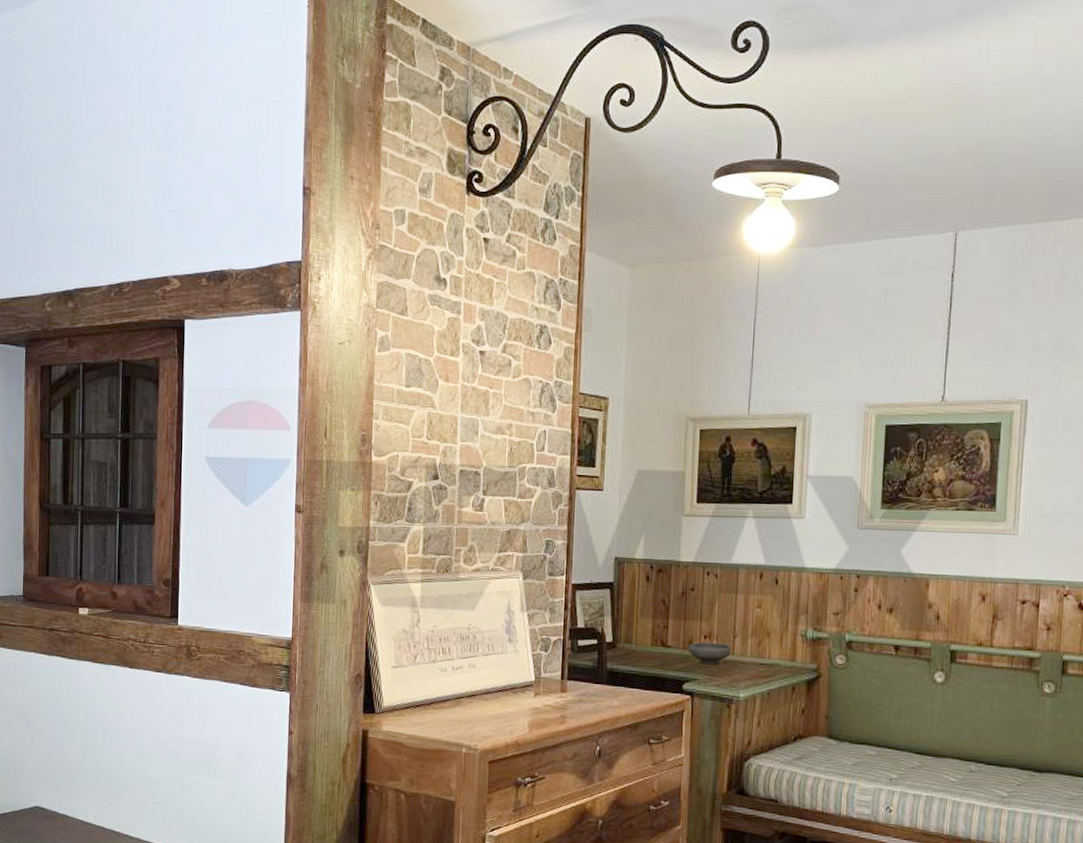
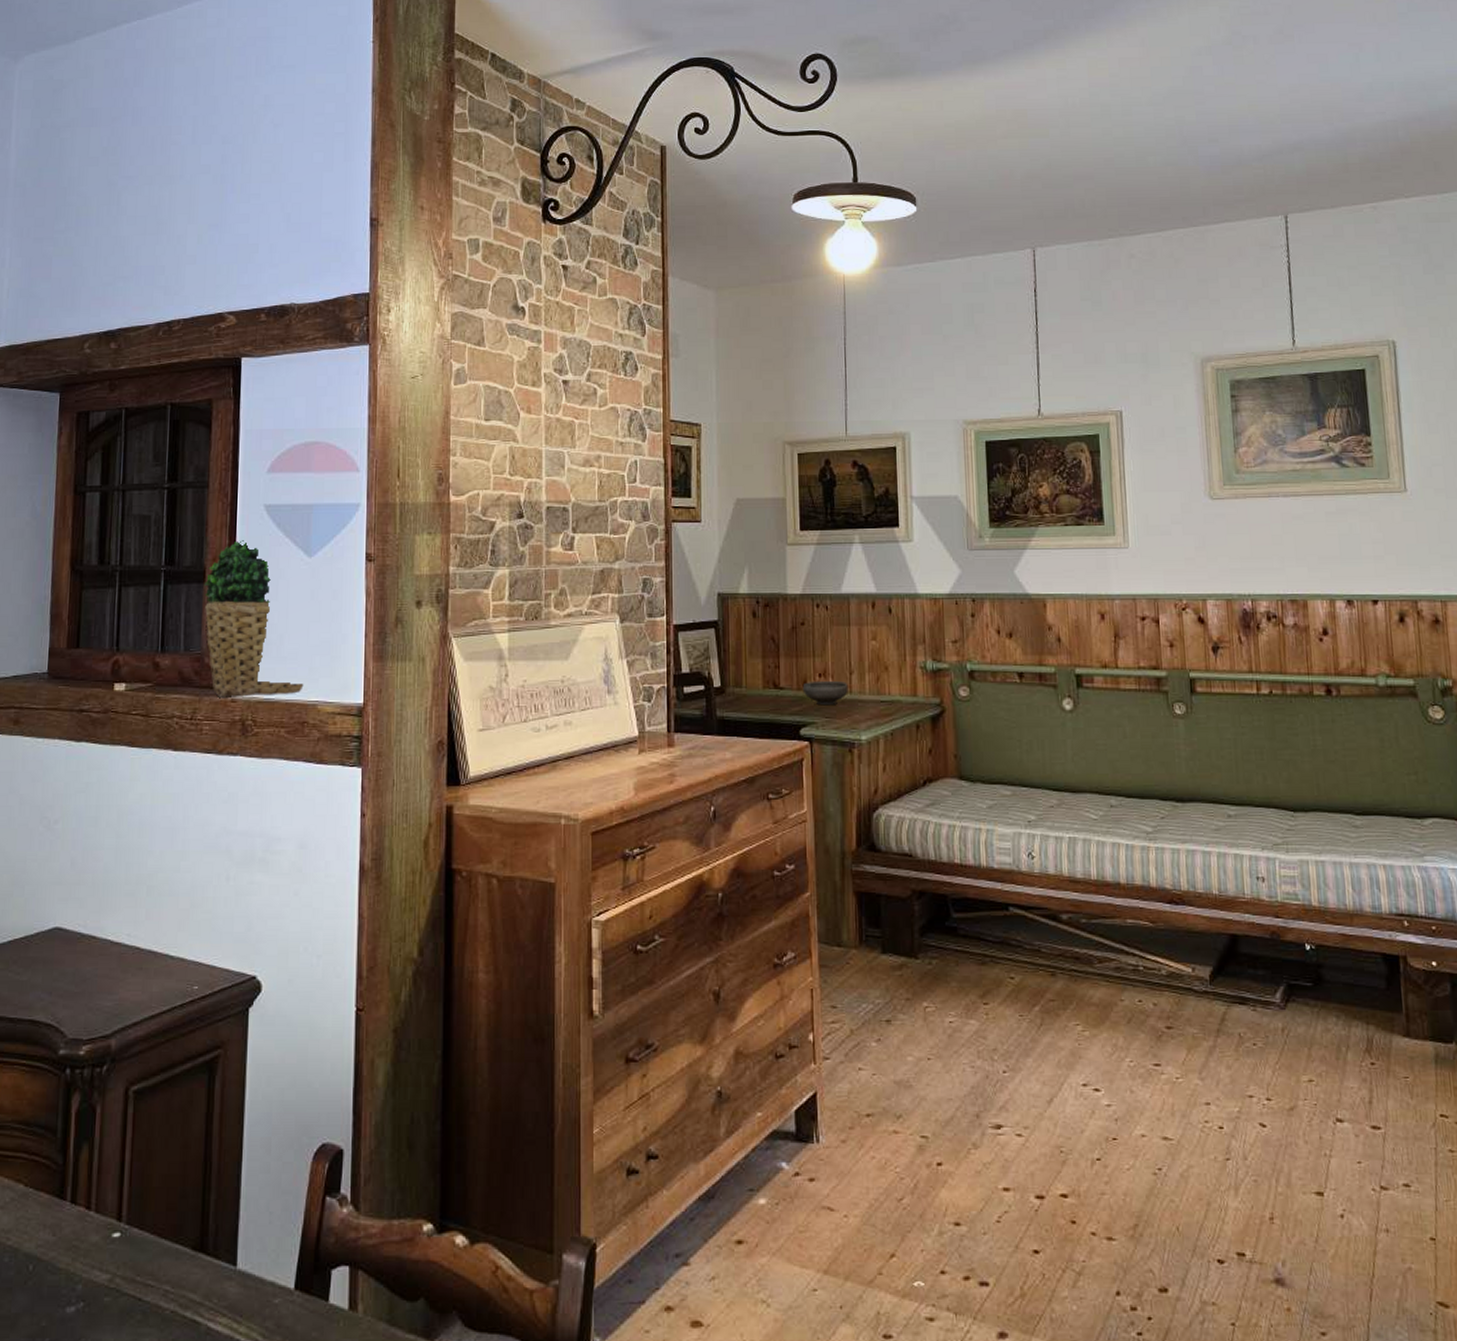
potted plant: none [153,488,240,627] -> present [203,540,304,697]

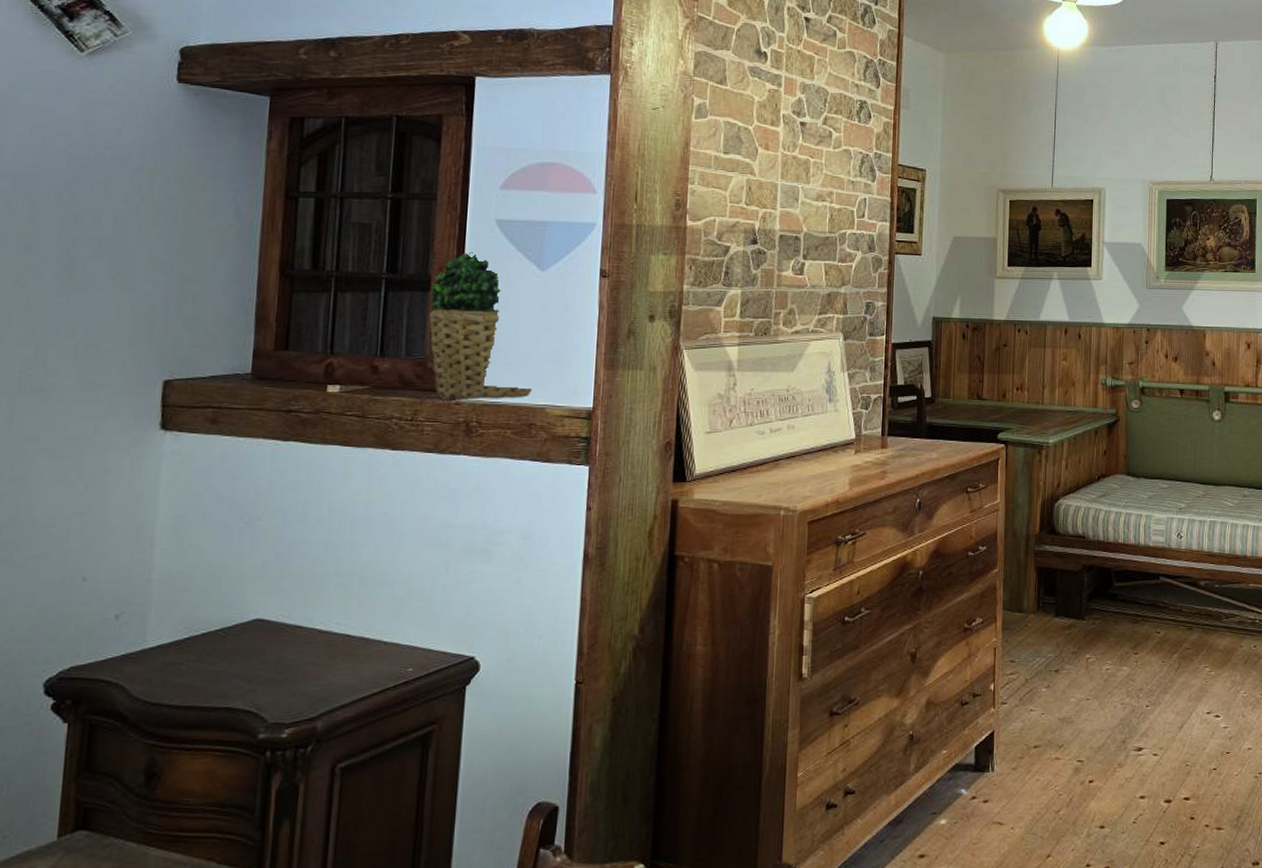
bowl: present [802,680,848,706] -> none [1002,393,1041,414]

